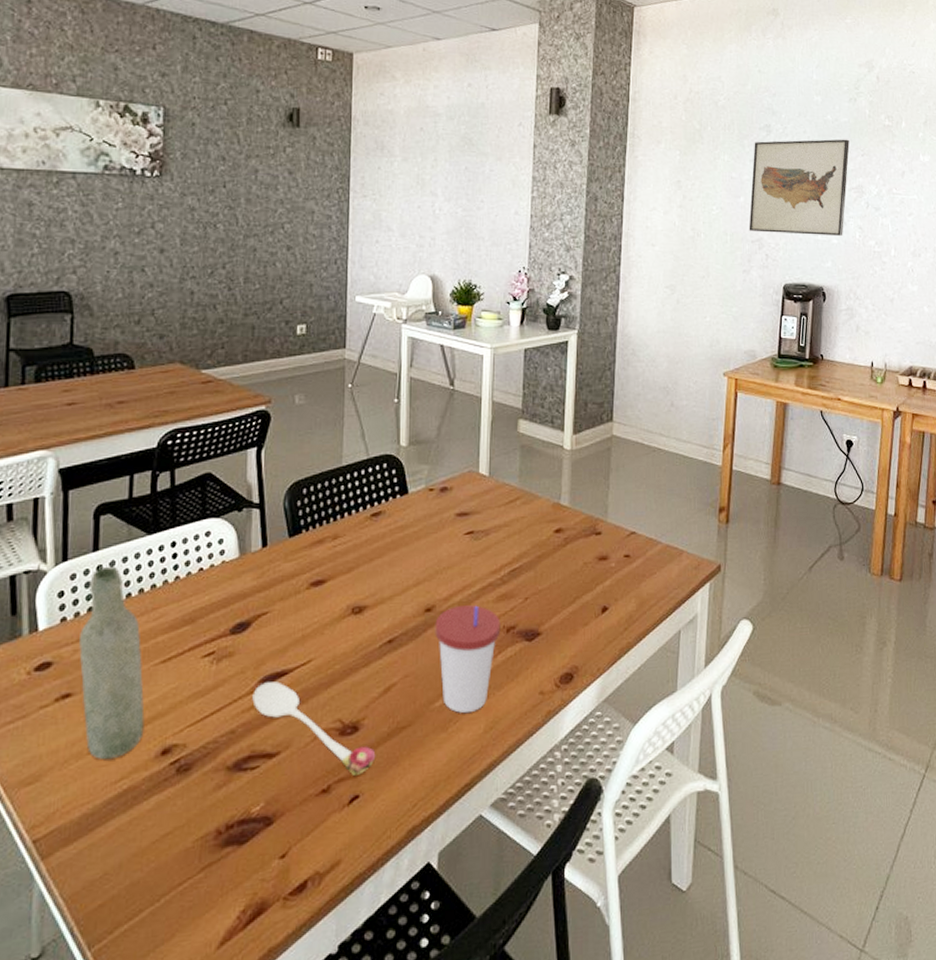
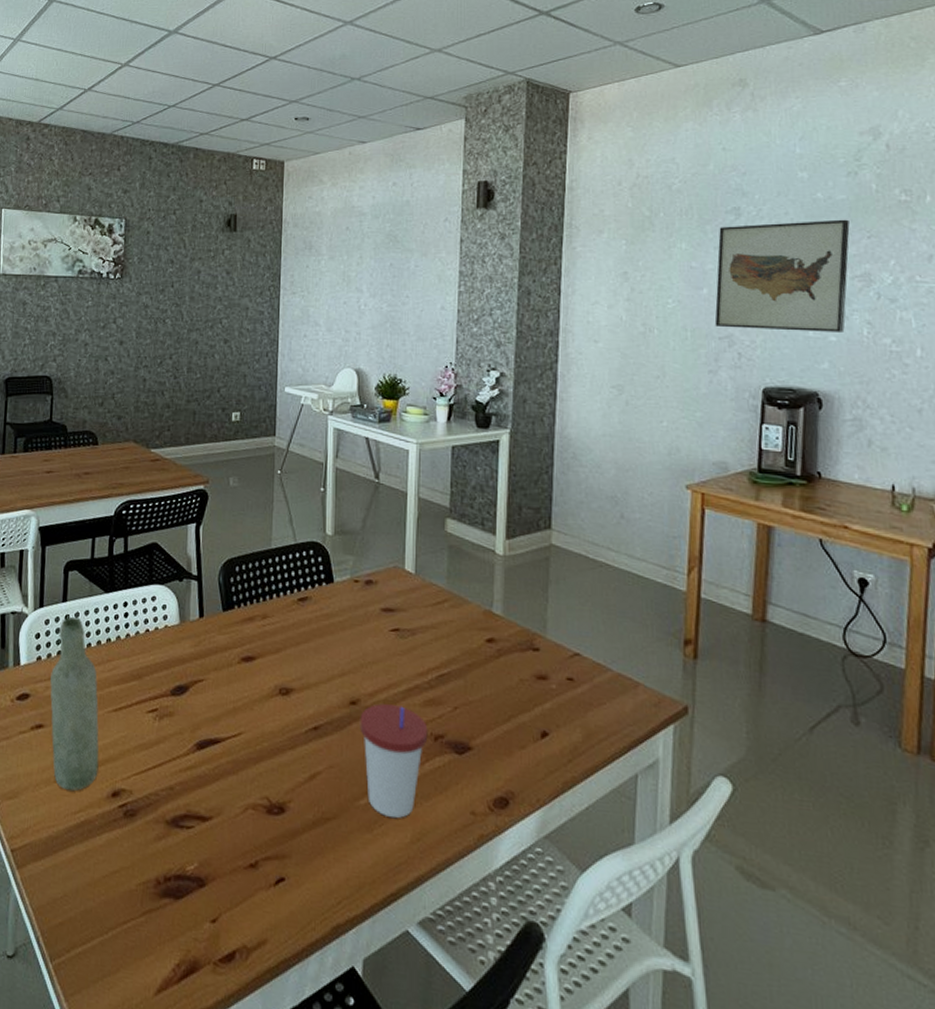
spoon: present [252,681,376,776] -> none [189,747,301,858]

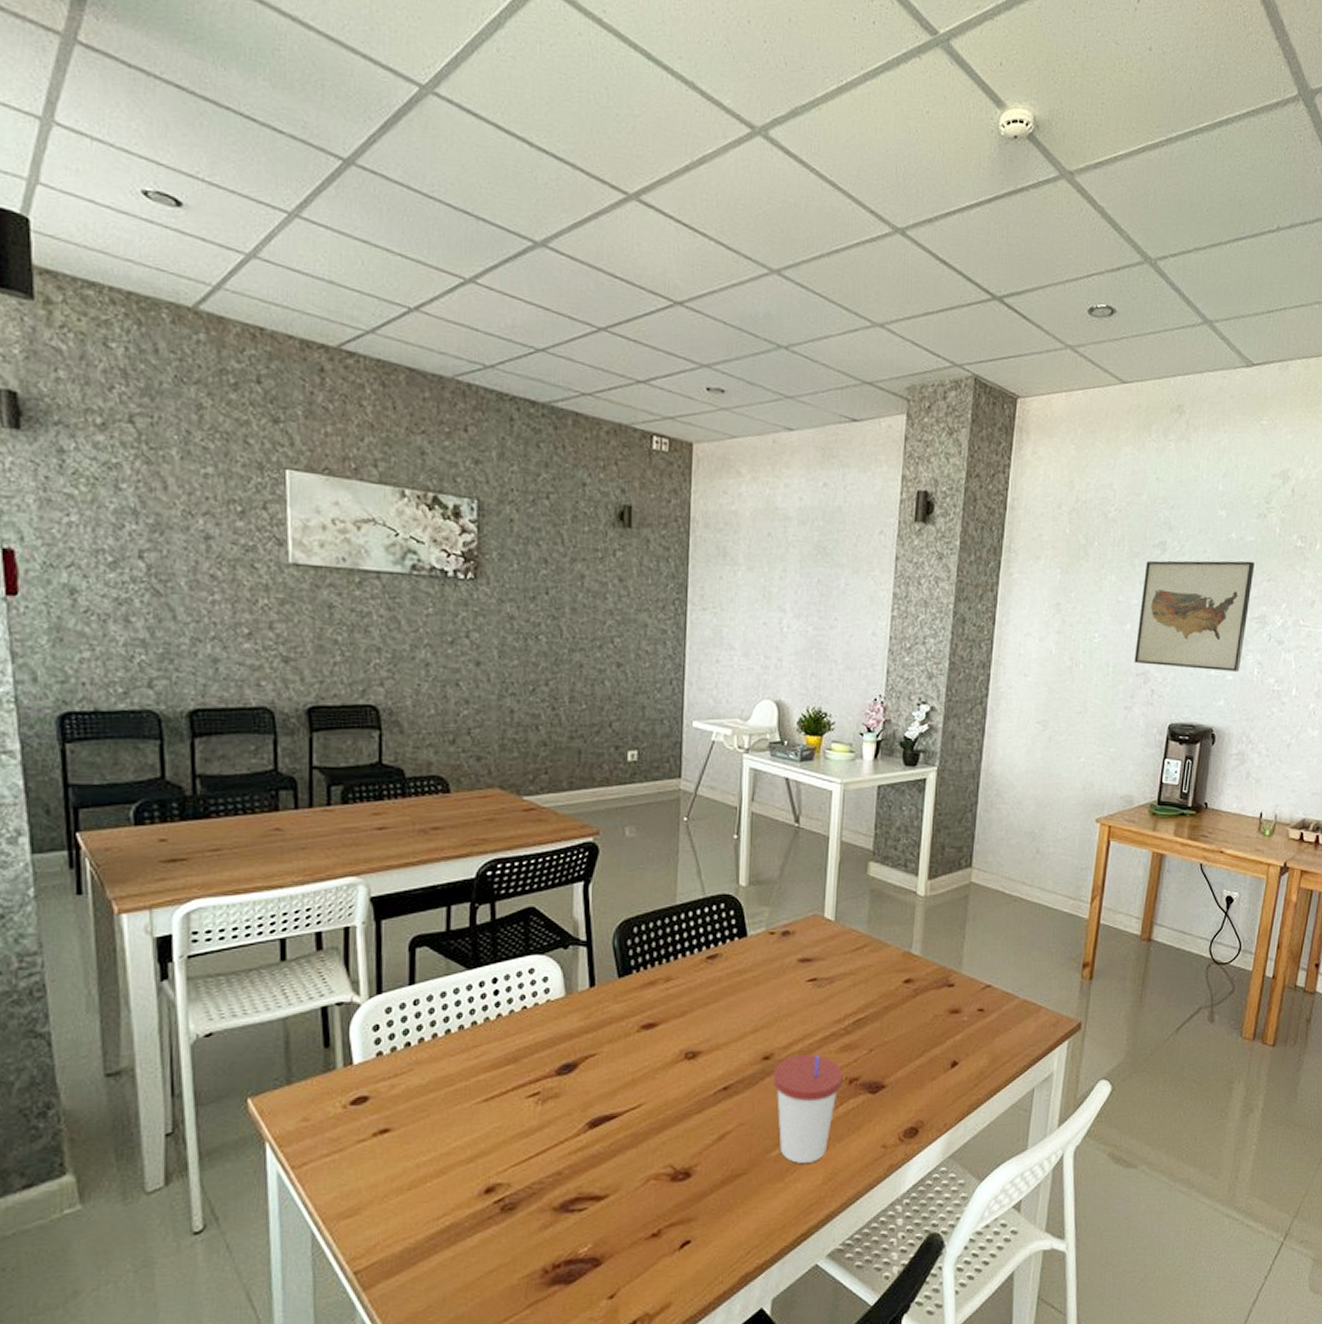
bottle: present [50,616,99,791] -> none [397,1000,467,1196]

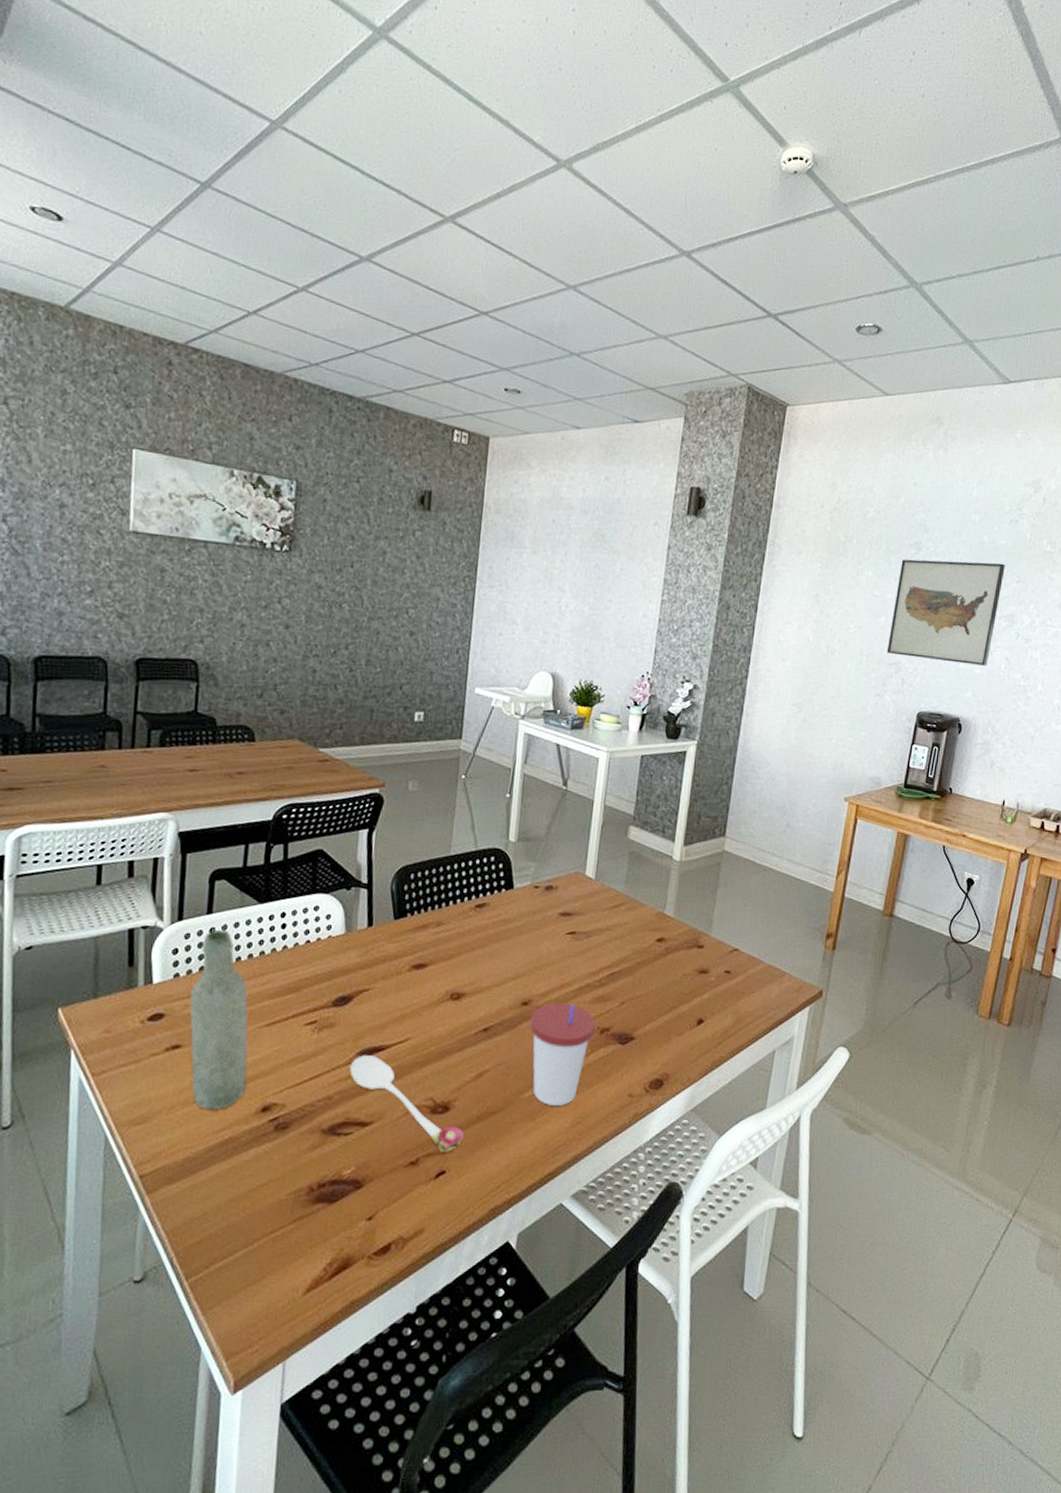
bottle: none [397,1000,467,1196] -> present [189,929,248,1111]
spoon: none [579,1125,709,1221] -> present [349,1055,465,1152]

